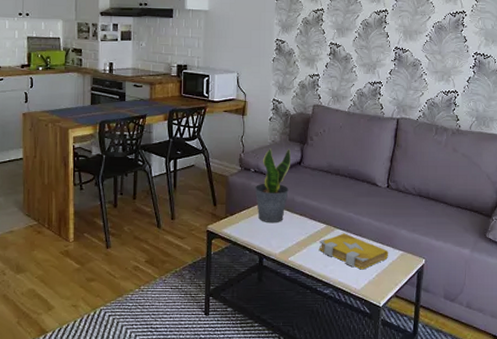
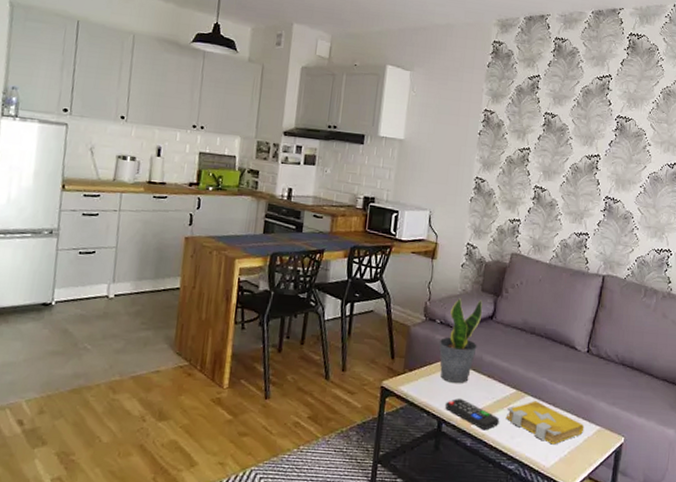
remote control: none [265,235,313,262] -> present [445,398,499,431]

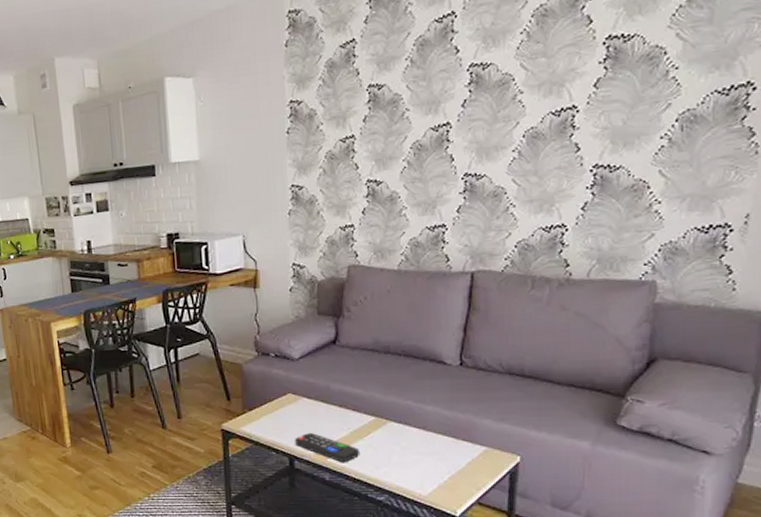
potted plant: present [439,298,483,384] -> none [277,325,322,418]
spell book: present [505,400,585,445] -> none [366,426,466,471]

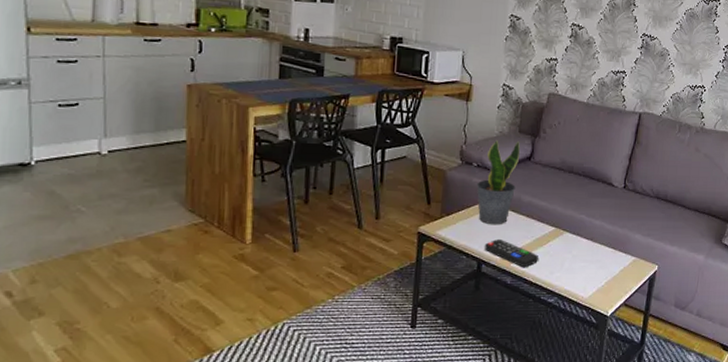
potted plant: none [277,325,322,418] -> present [476,140,520,225]

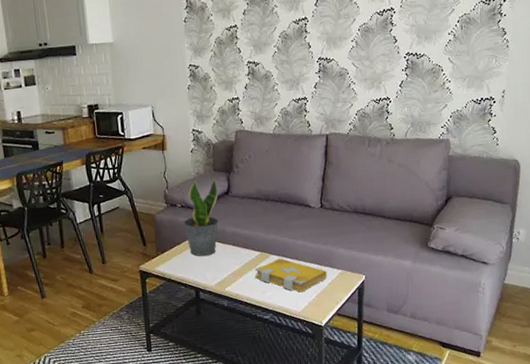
remote control: present [485,238,538,268] -> none [199,267,249,291]
spell book: none [545,237,621,277] -> present [254,258,328,293]

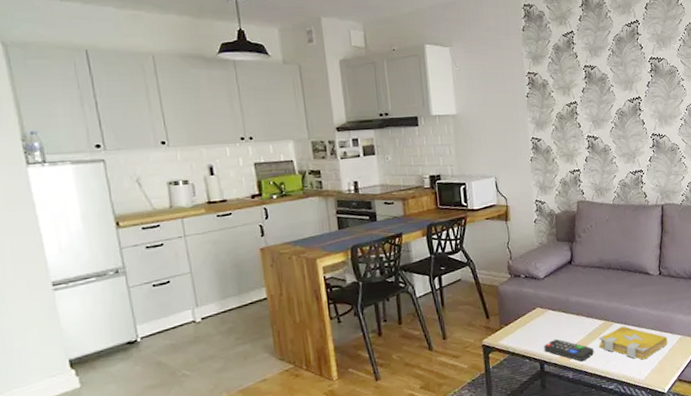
potted plant: present [183,179,219,257] -> none [527,249,563,328]
remote control: none [199,267,249,291] -> present [544,339,594,362]

